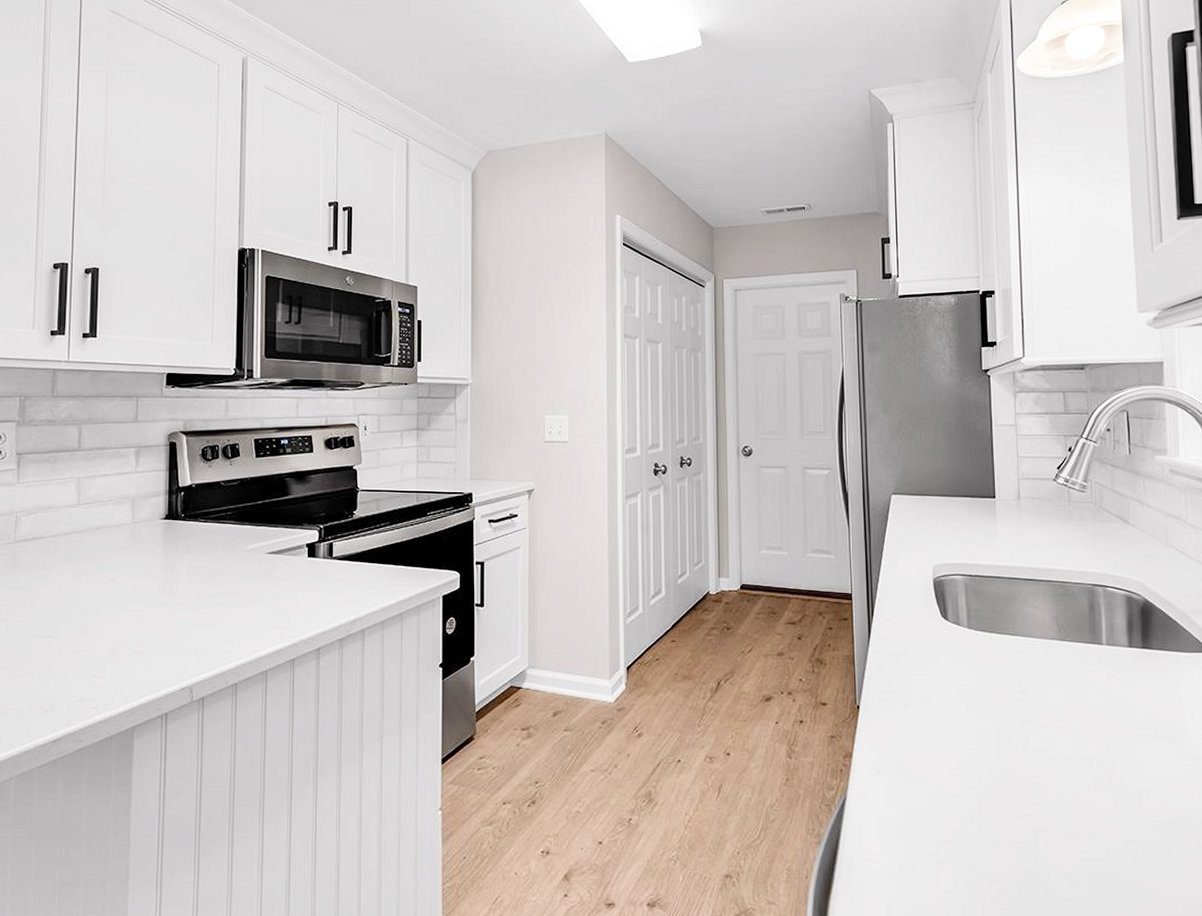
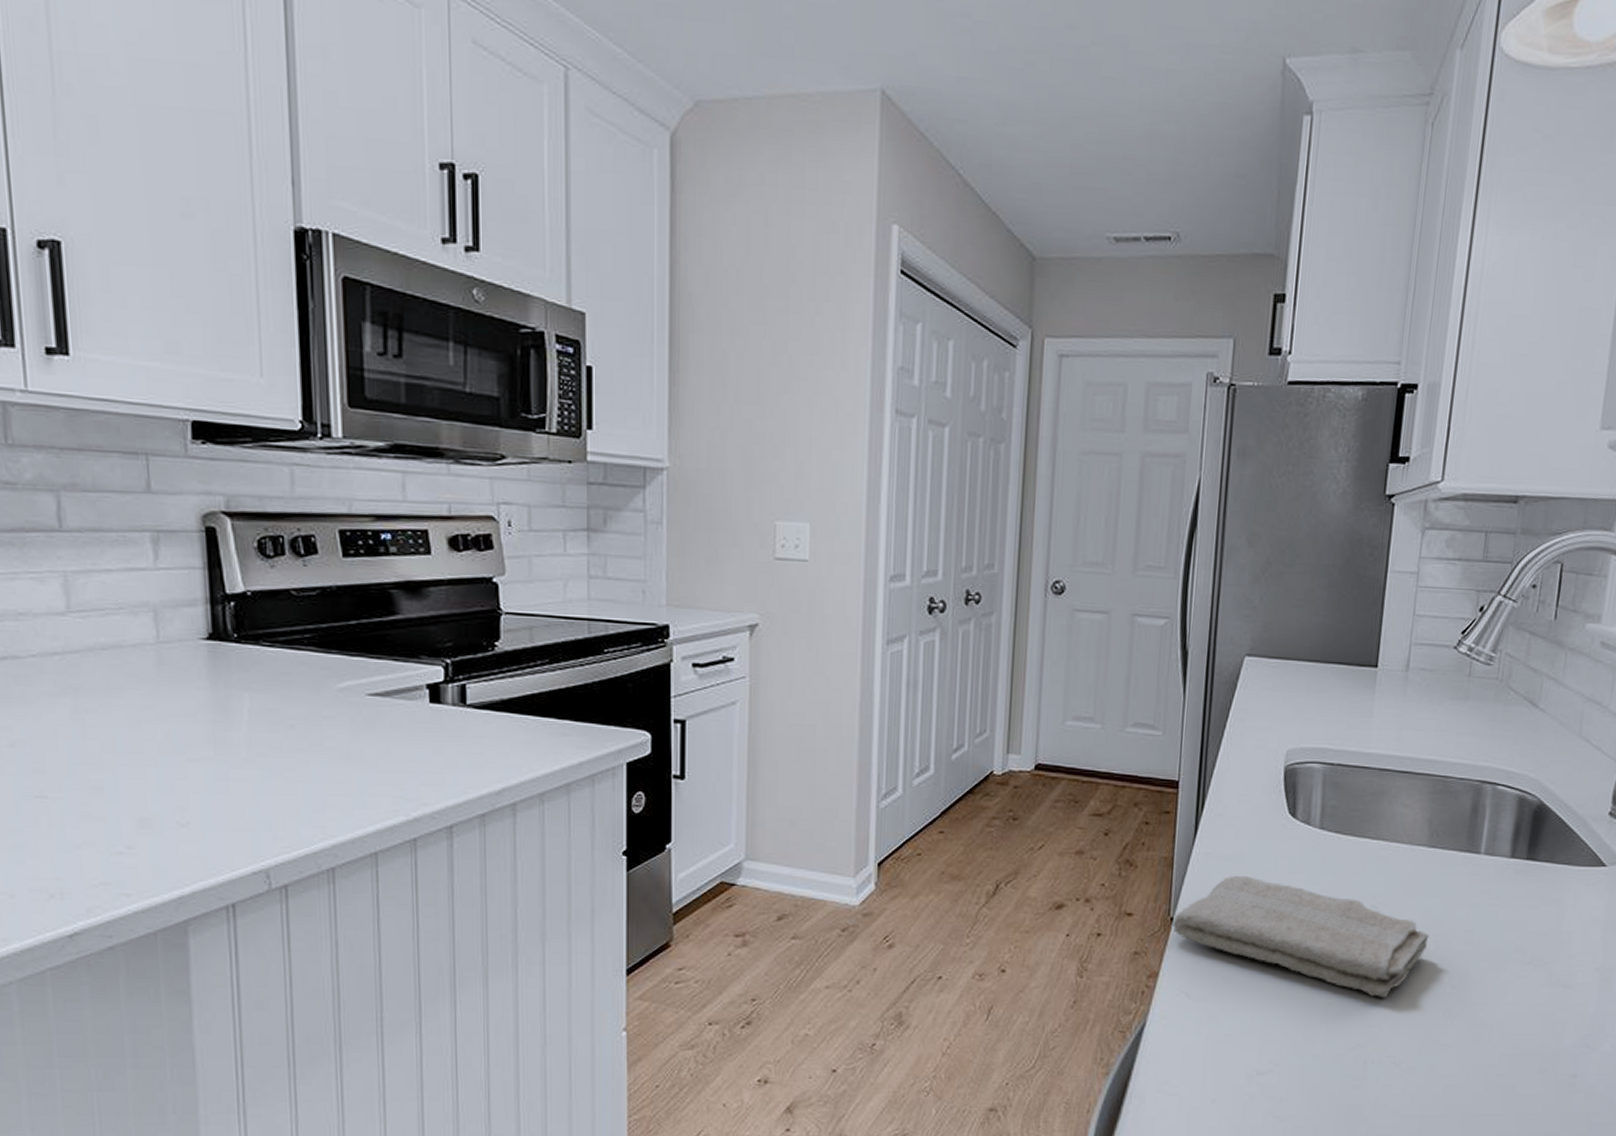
washcloth: none [859,669,1072,772] -> present [1173,875,1429,999]

